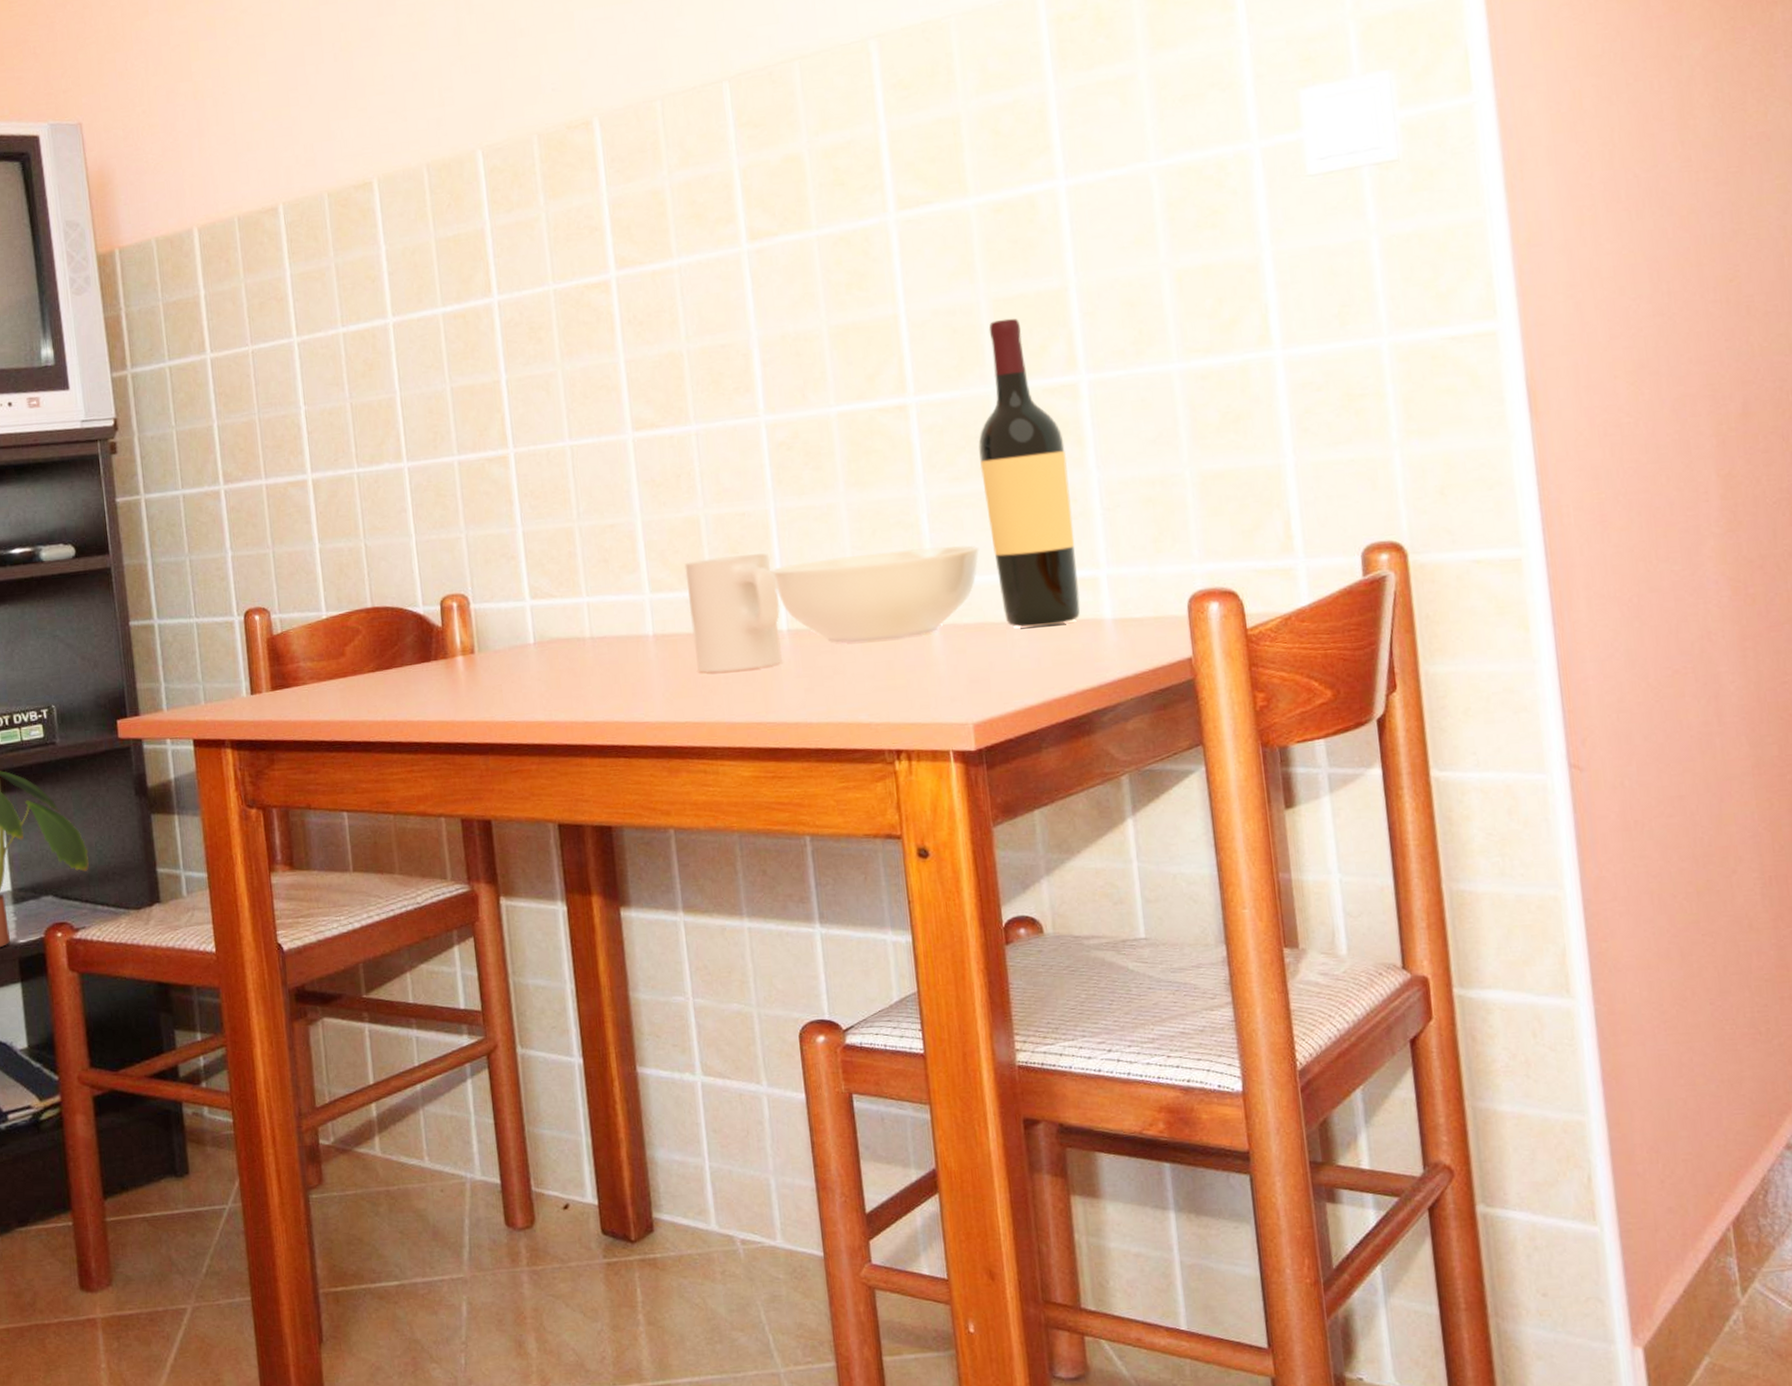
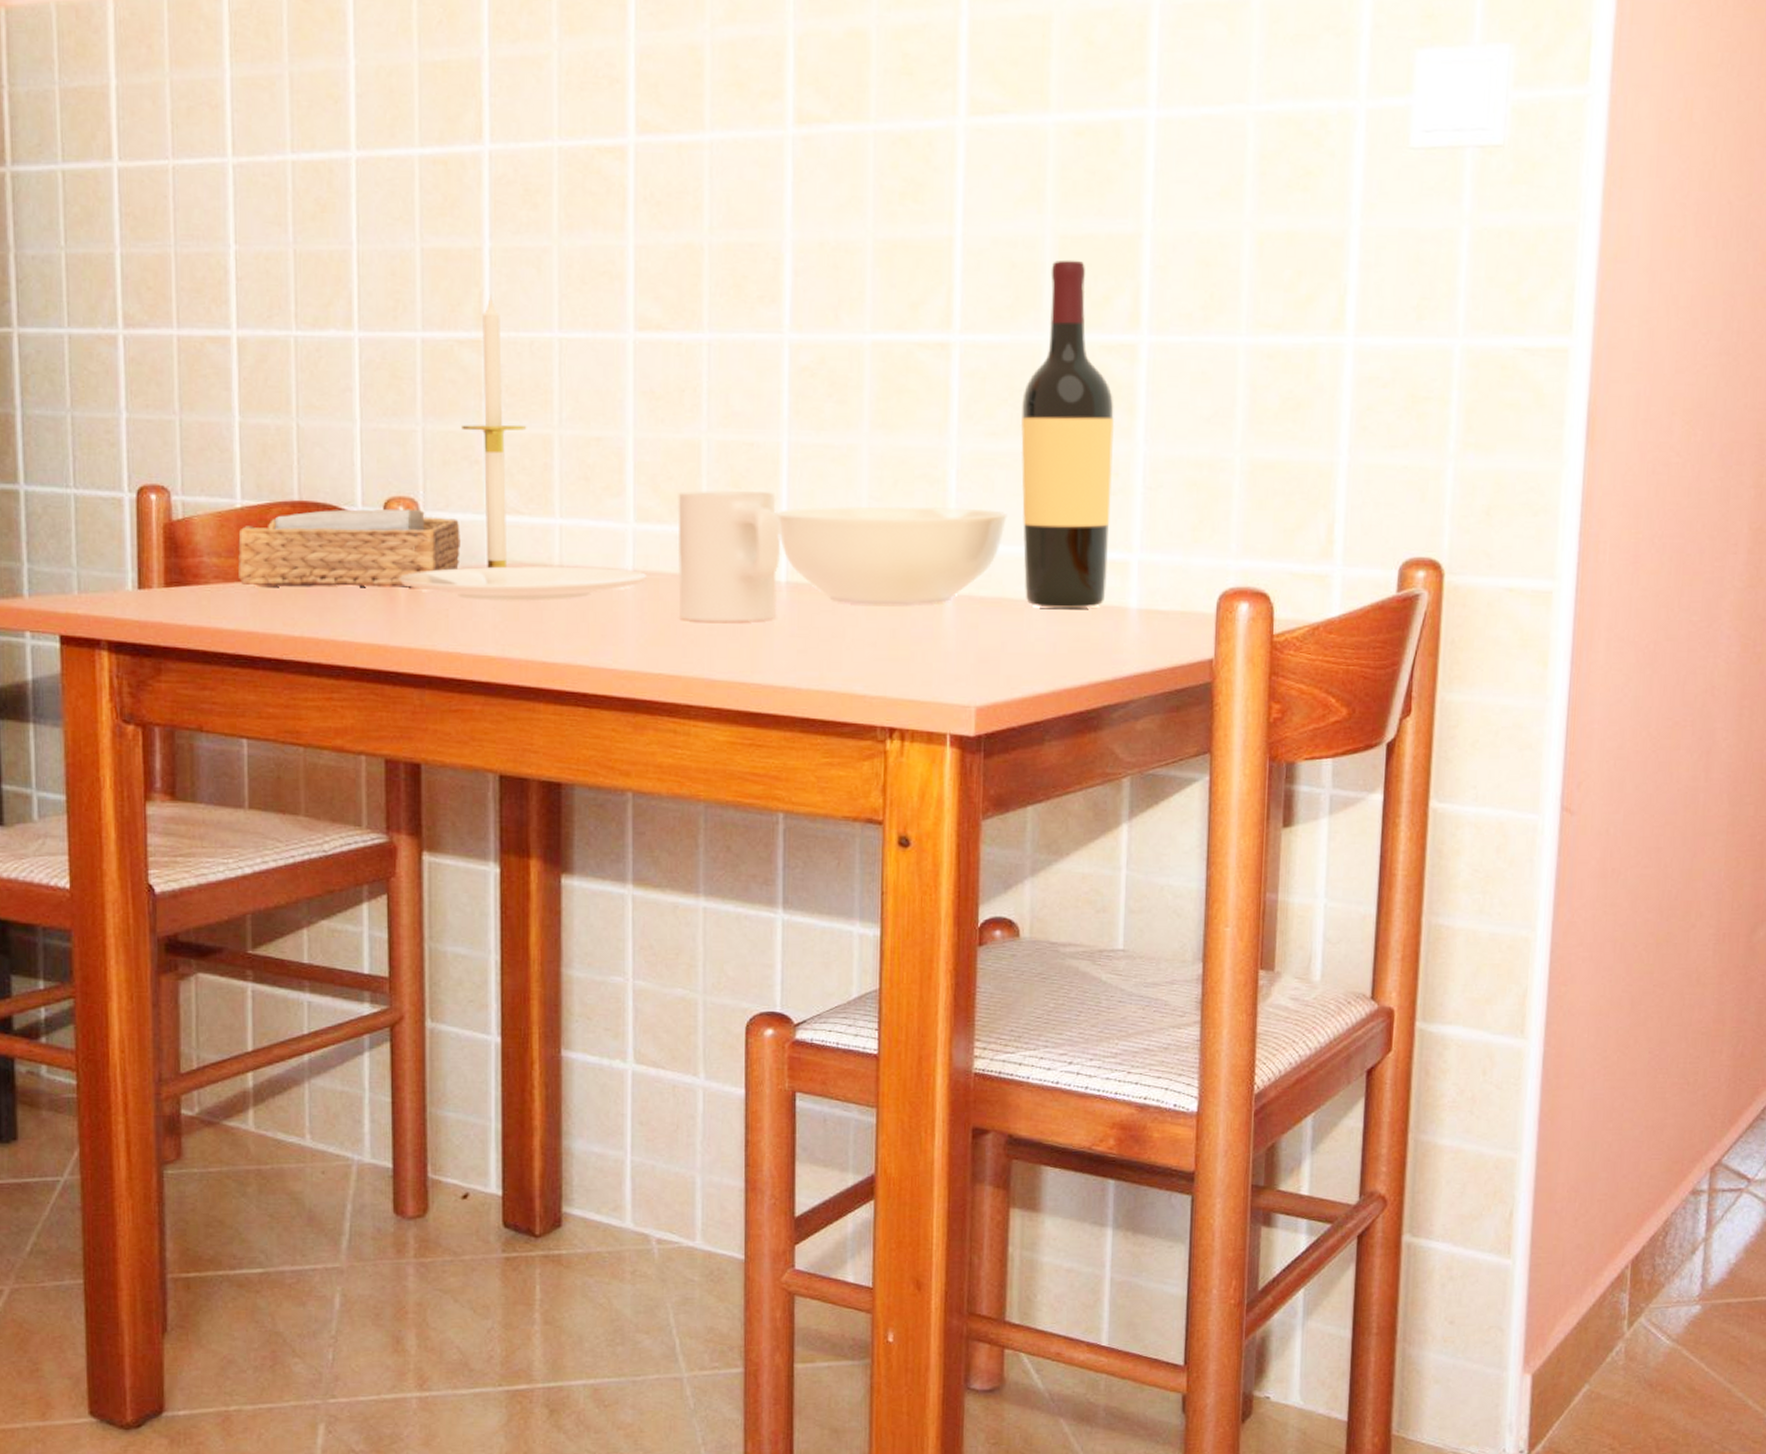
napkin holder: none [326,603,508,682] -> present [238,508,460,587]
plate: none [458,634,666,675] -> present [398,566,646,601]
candle: none [496,417,552,647] -> present [460,294,527,569]

